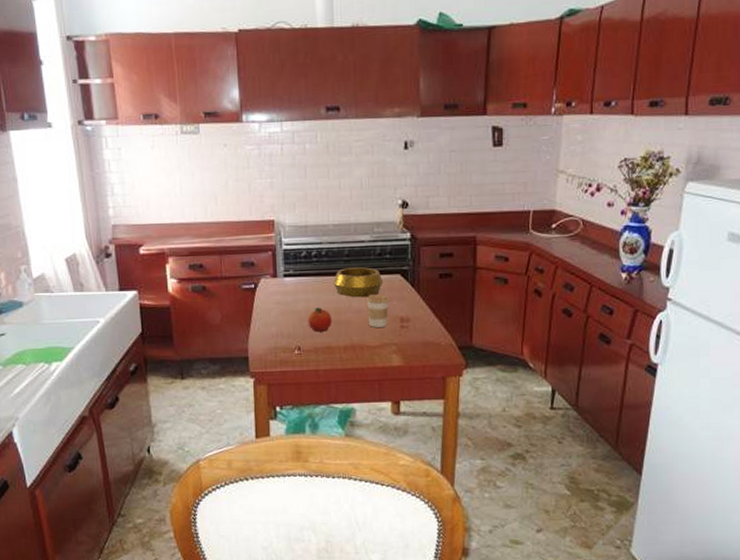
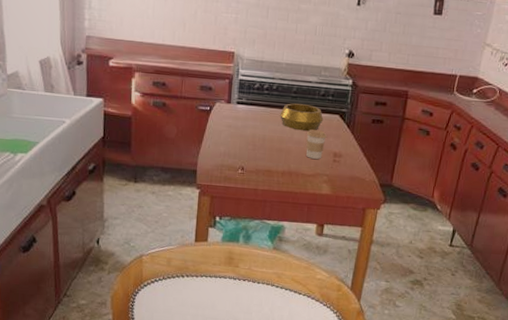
fruit: present [307,307,332,332] -> none [253,134,275,157]

